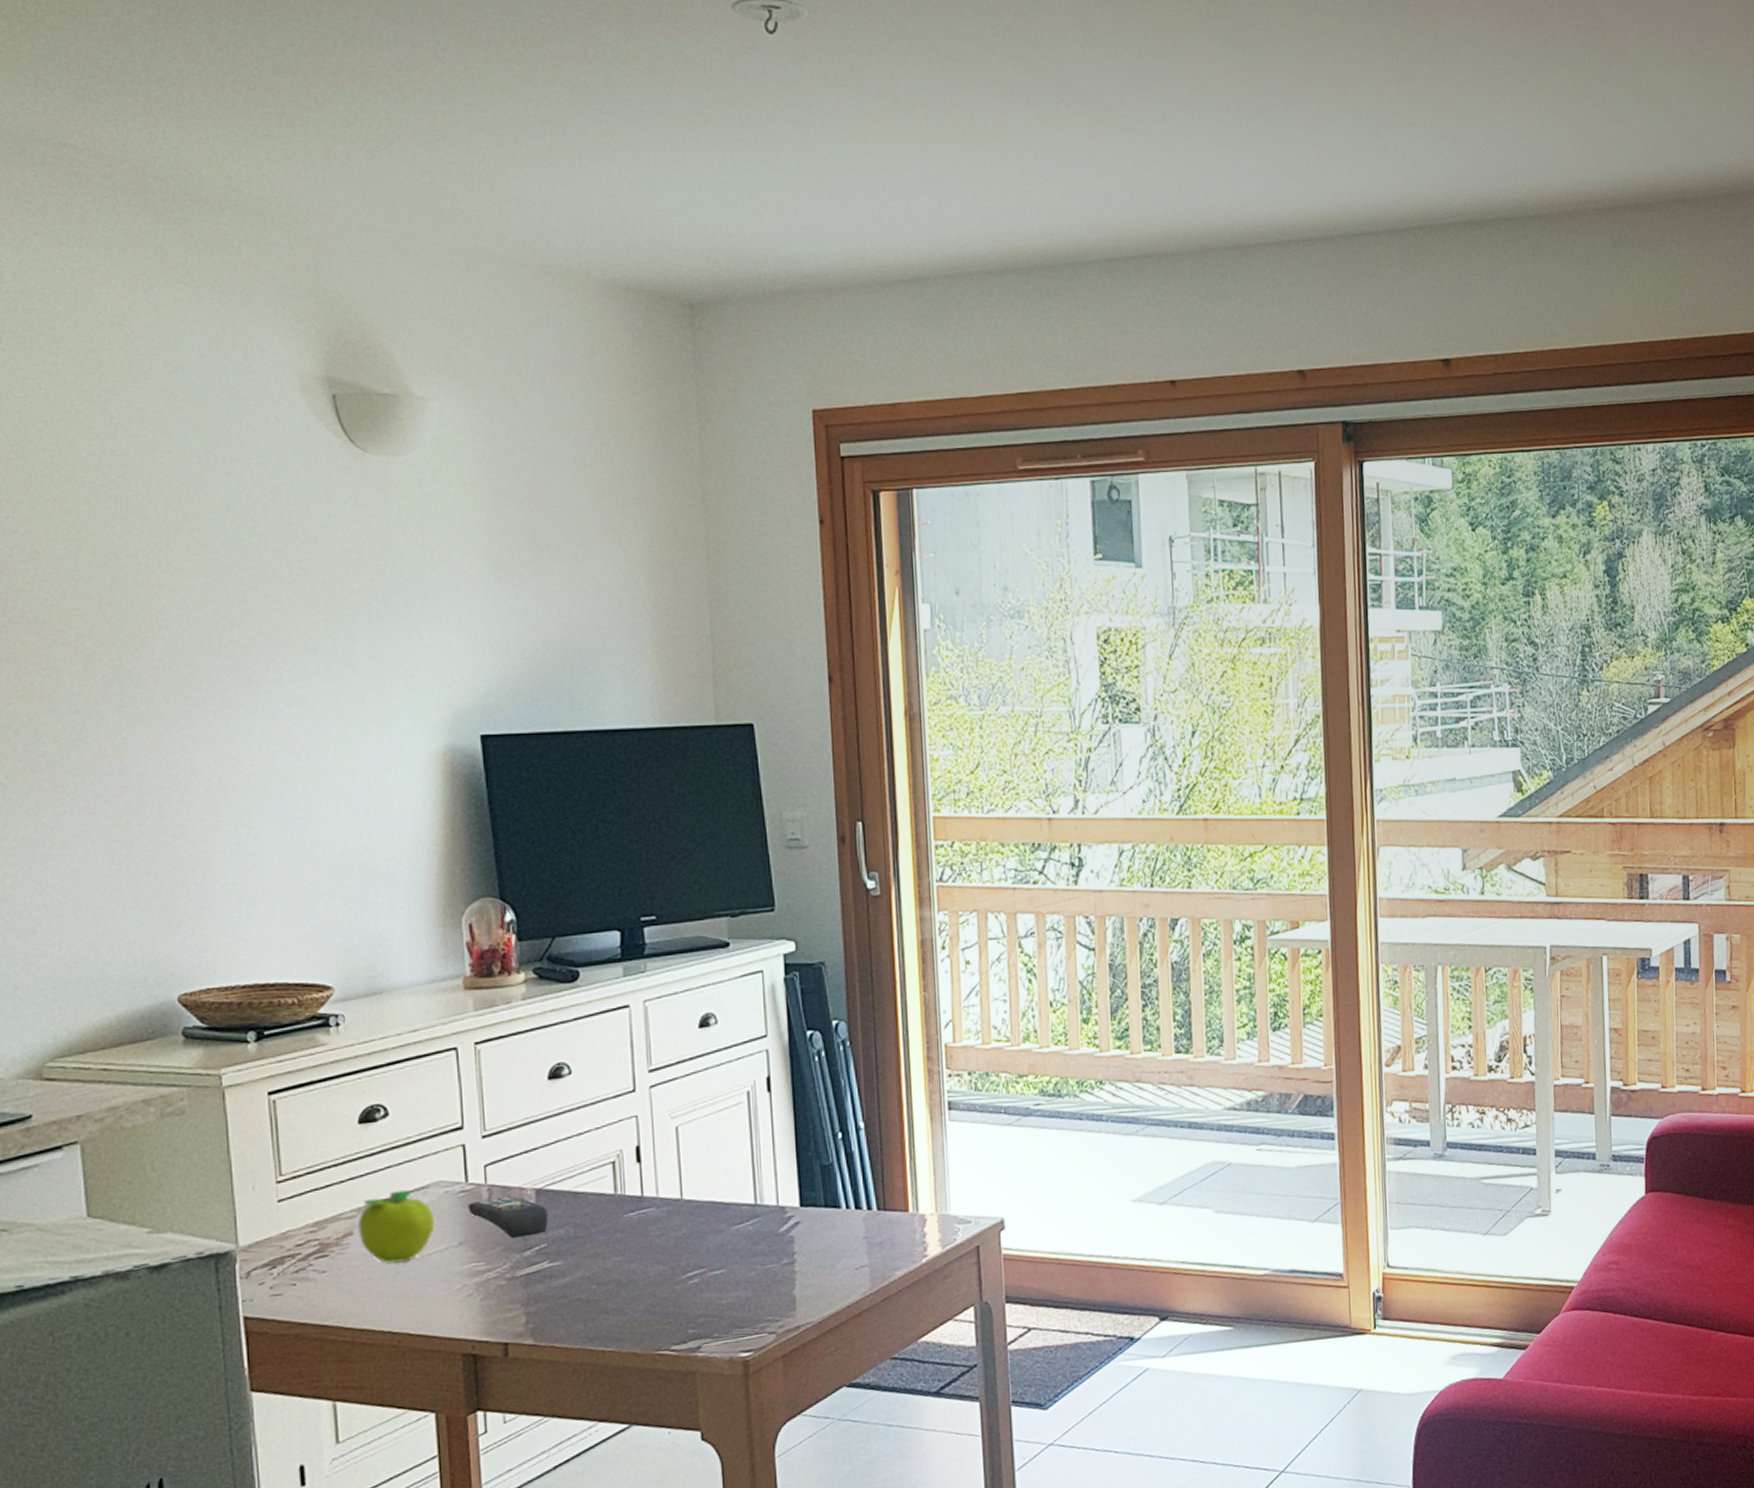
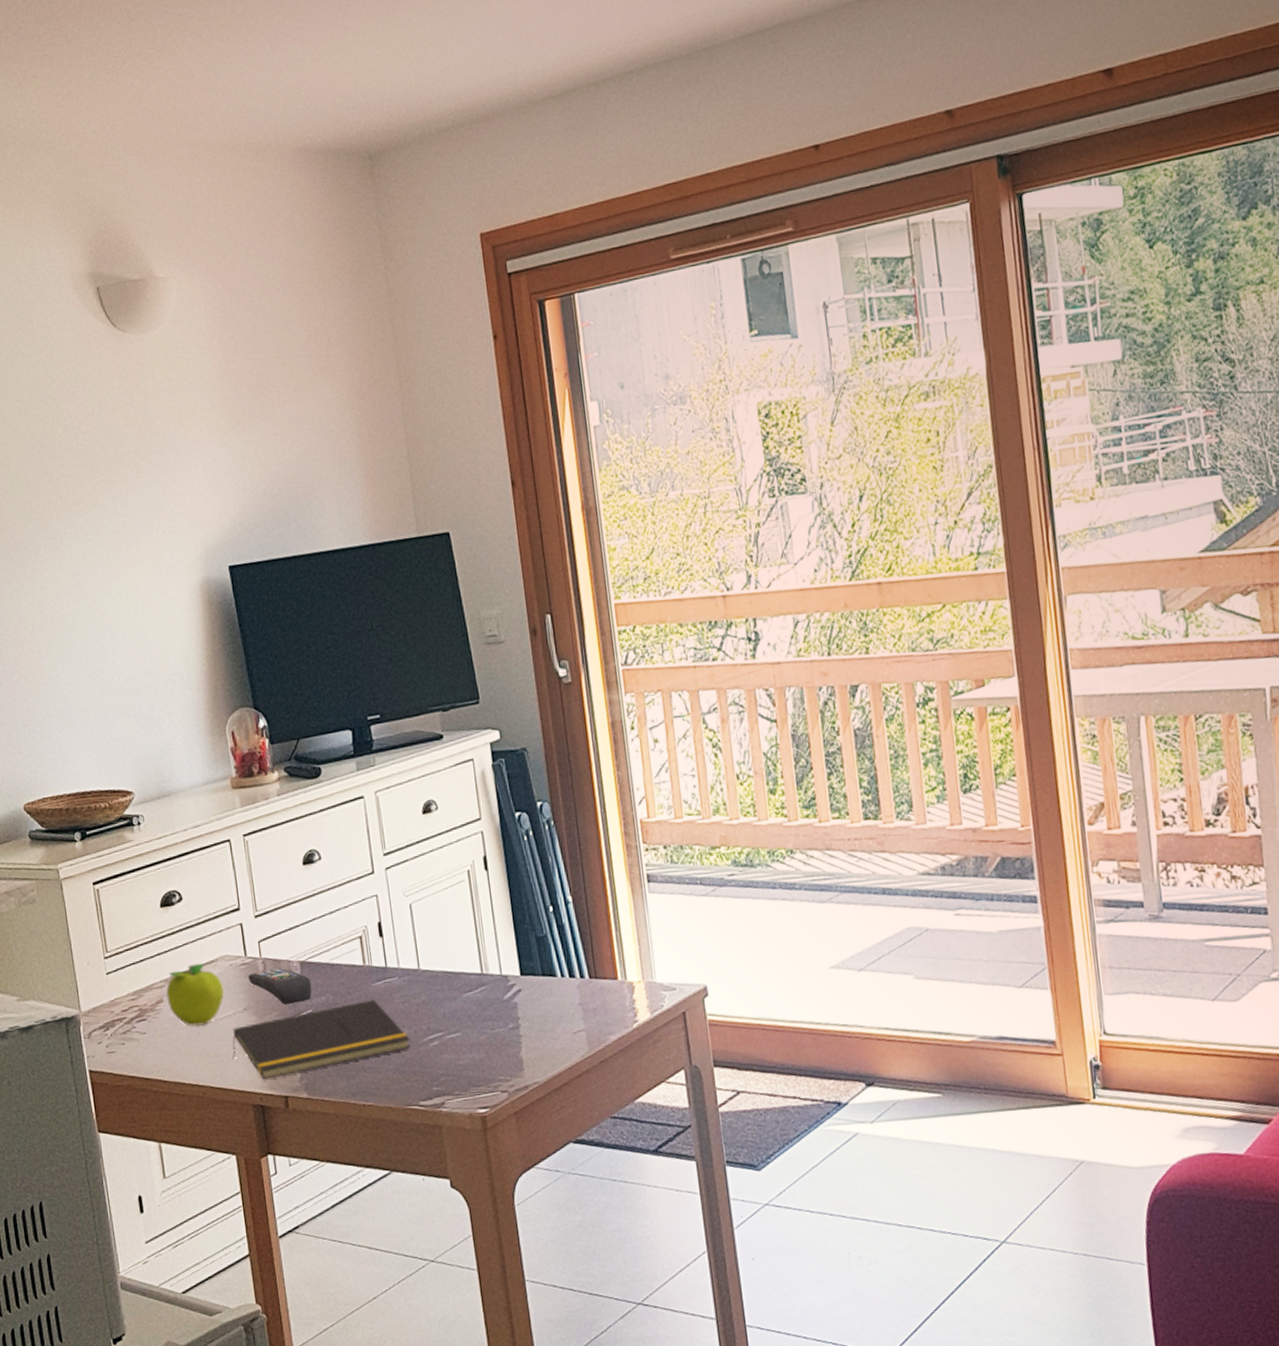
notepad: none [440,1233,665,1325] -> present [232,1000,411,1080]

